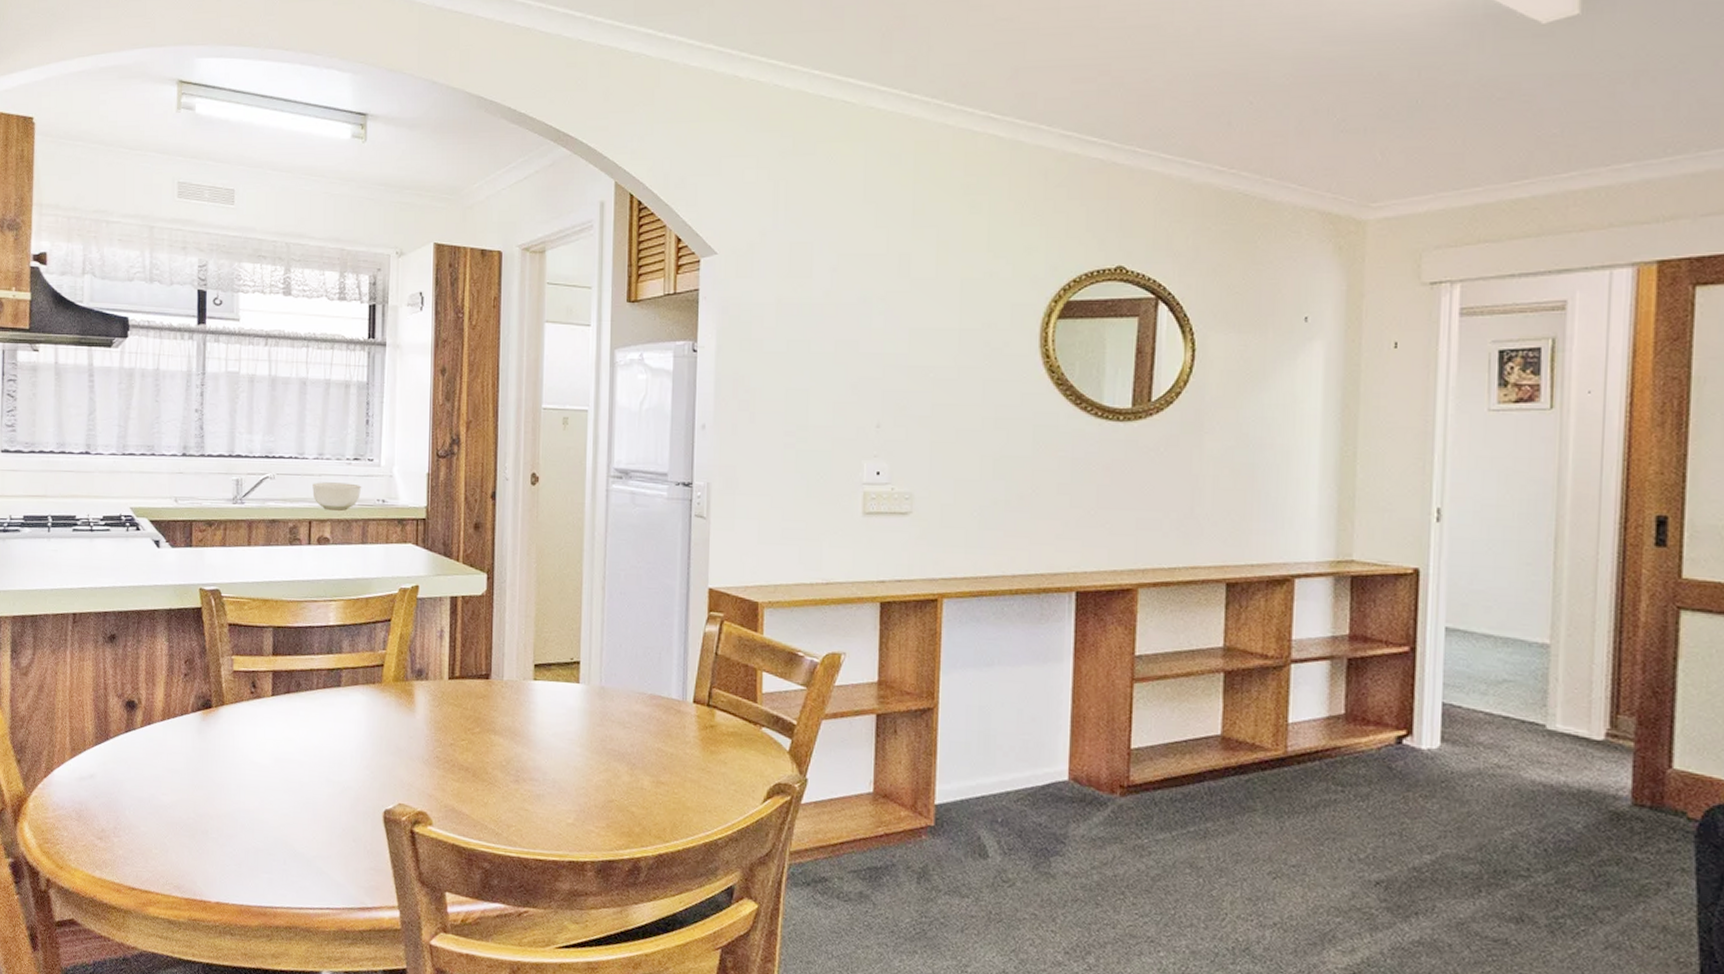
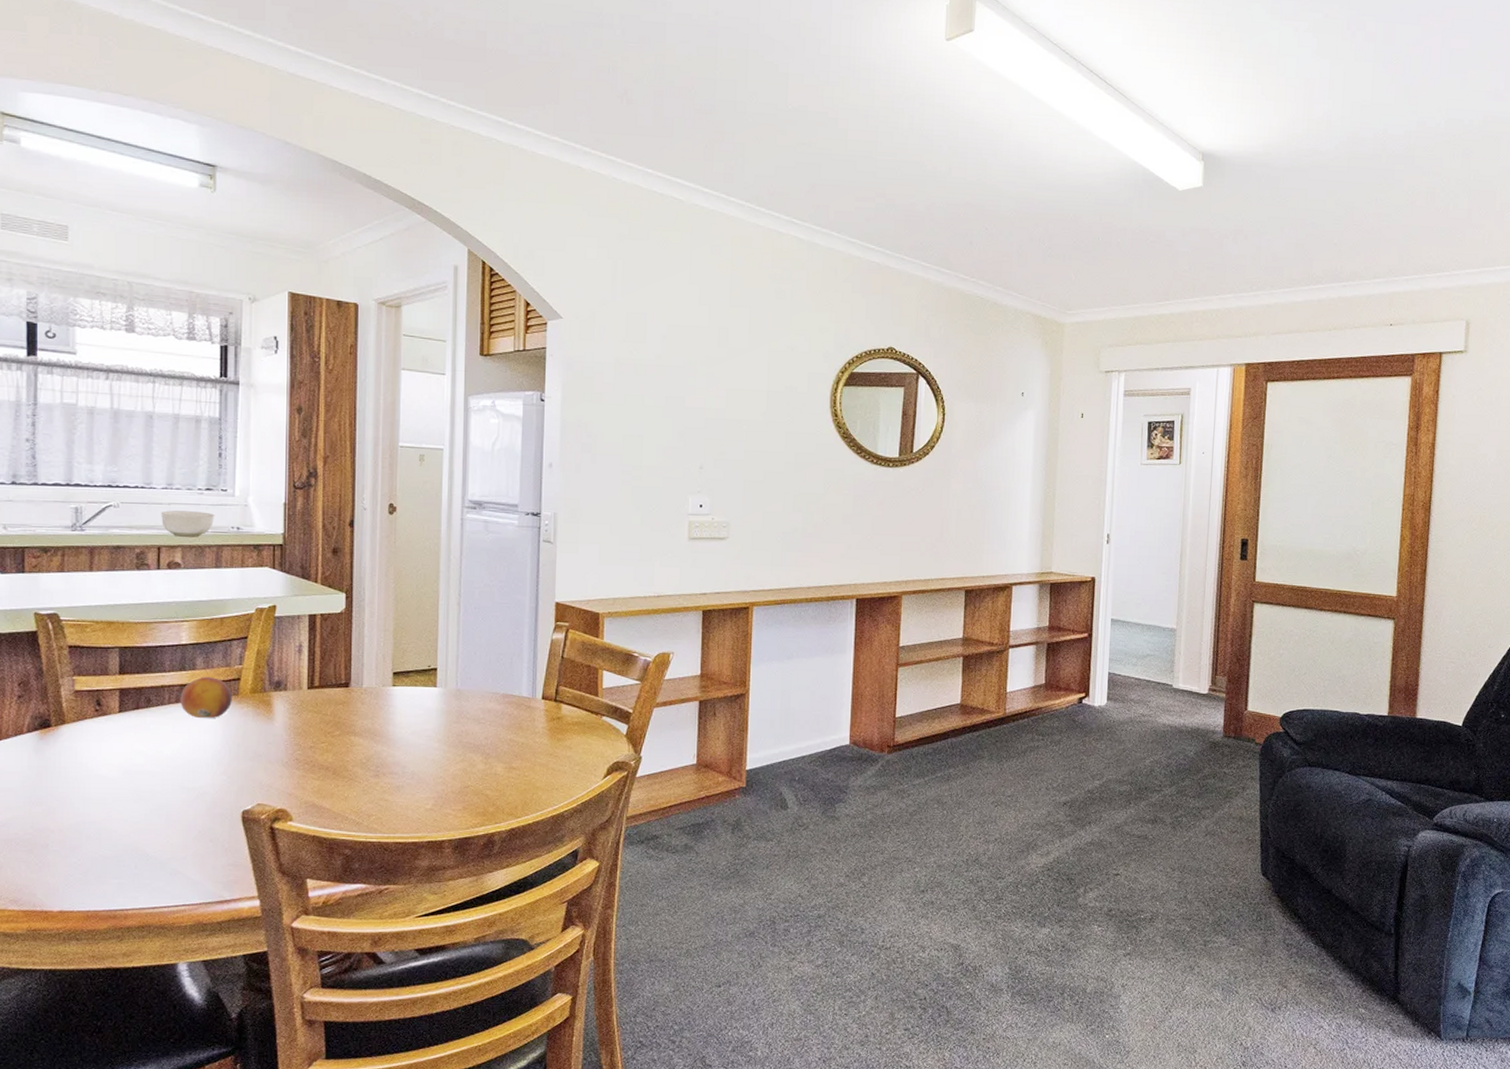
fruit: none [327,660,376,707] -> present [180,676,232,719]

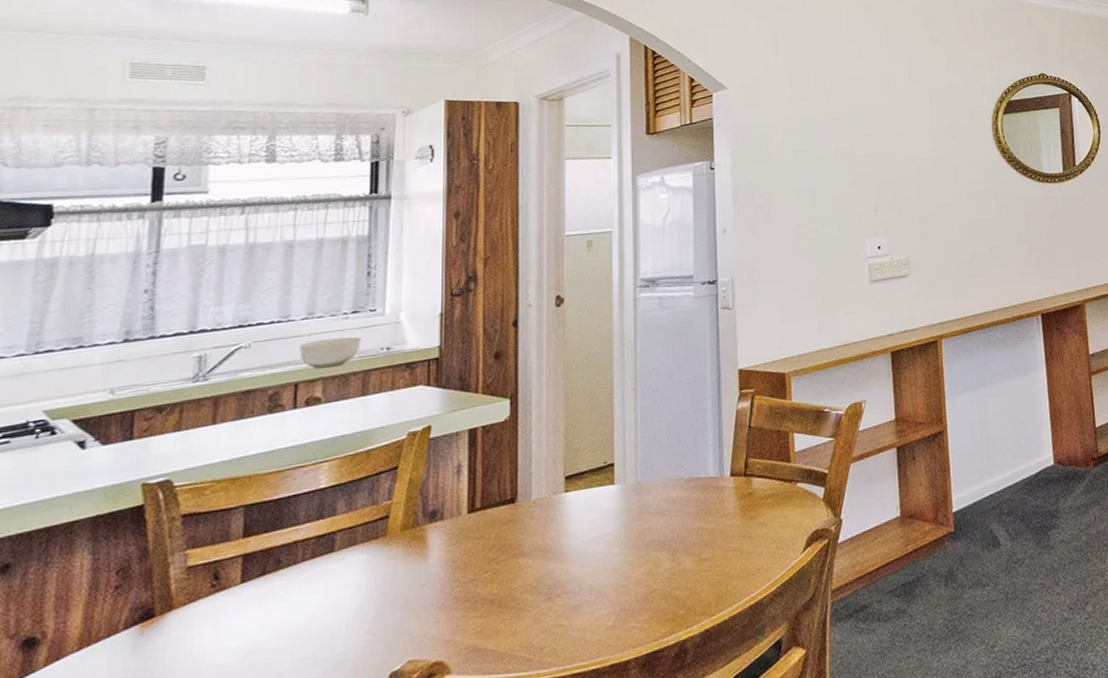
fruit: present [180,676,232,719] -> none [316,520,379,572]

